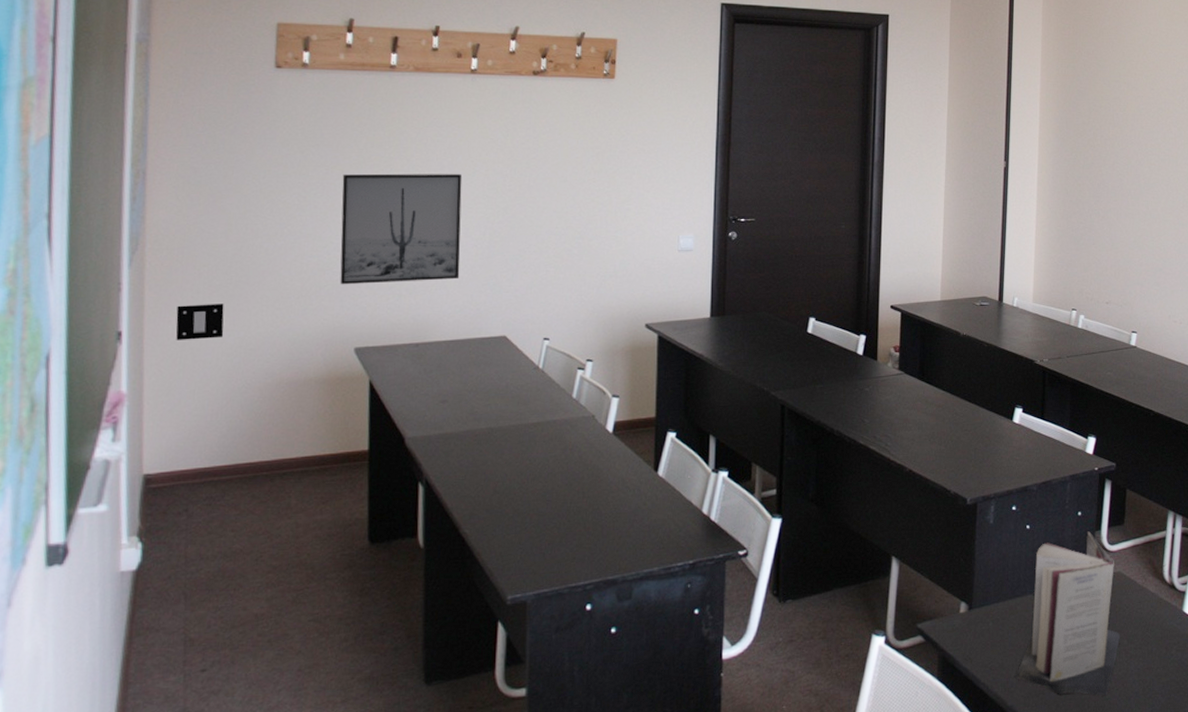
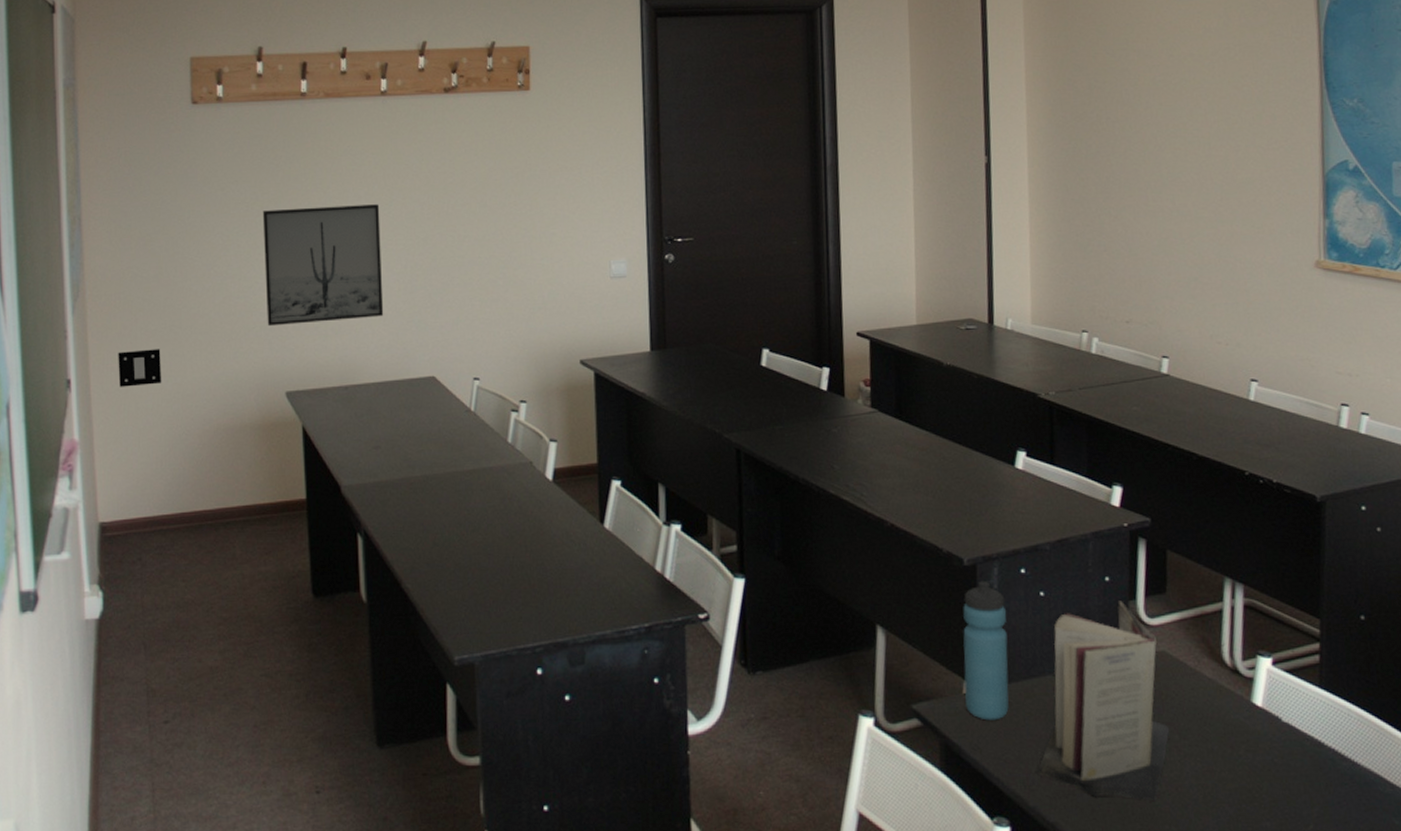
water bottle: none [962,517,999,635] -> present [963,581,1009,721]

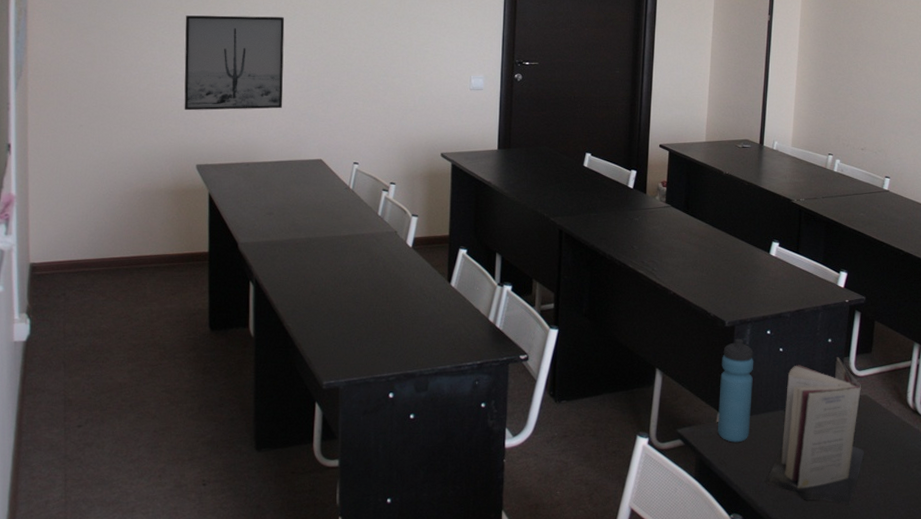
light switch: present [118,349,162,387] -> none [53,123,91,153]

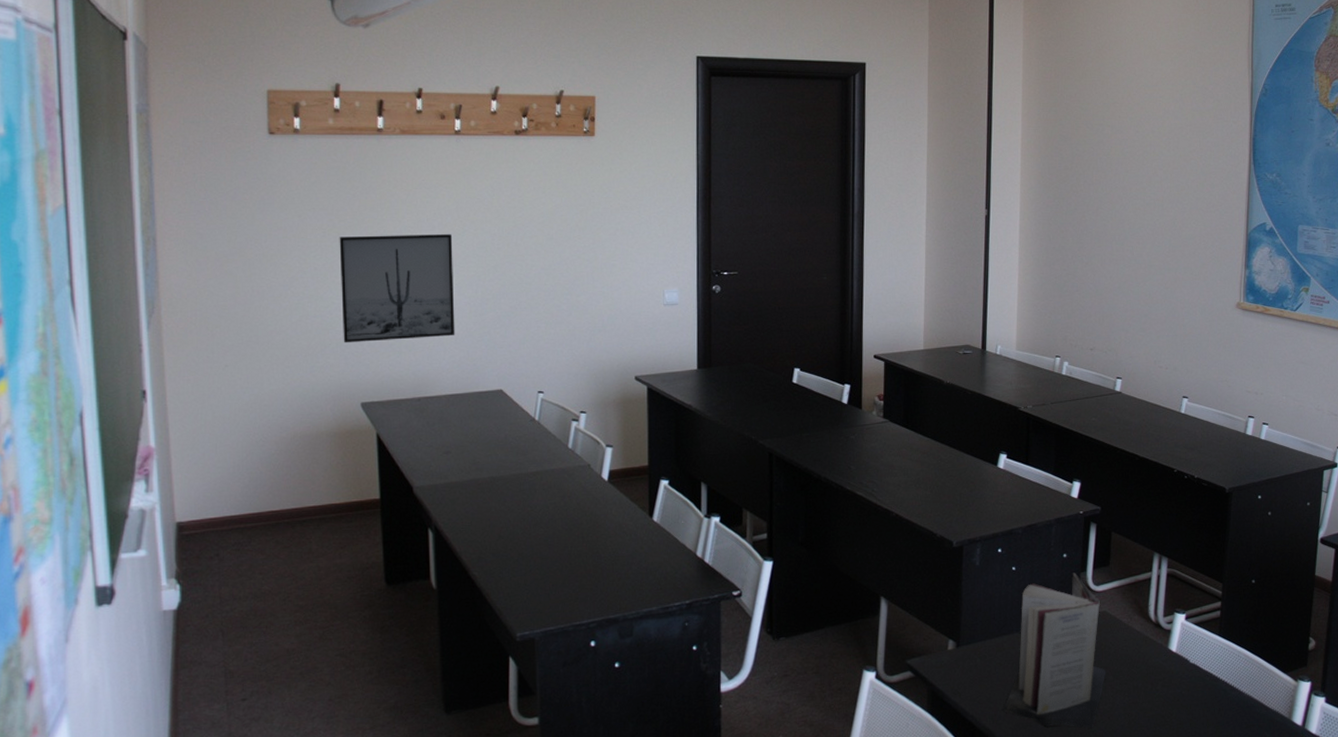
water bottle: present [718,338,754,443] -> none [949,559,986,671]

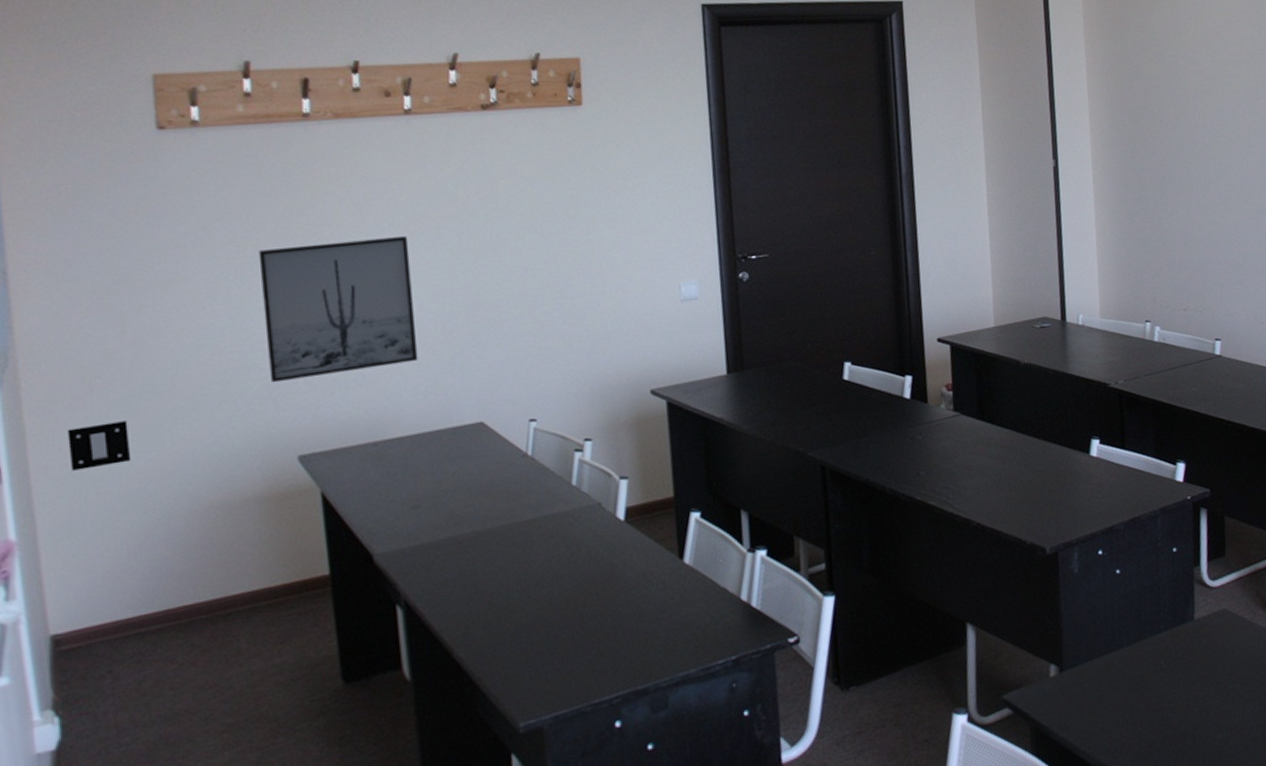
light switch: none [194,363,239,398] -> present [67,421,132,471]
book: present [1003,572,1106,728] -> none [1119,568,1233,754]

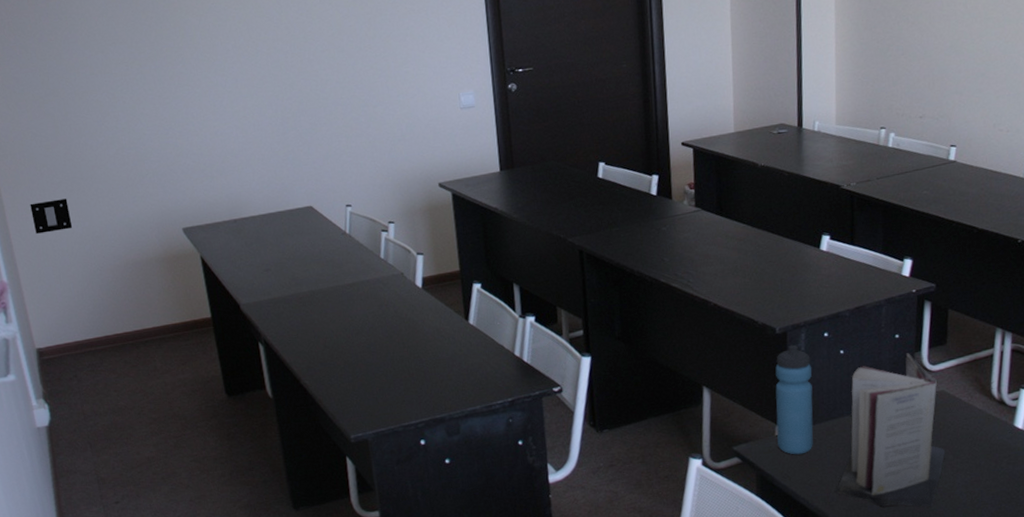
wall art: present [258,236,419,383] -> none [141,56,261,173]
water bottle: none [1047,566,1092,699] -> present [775,344,814,455]
book: none [1119,568,1233,754] -> present [836,353,946,508]

